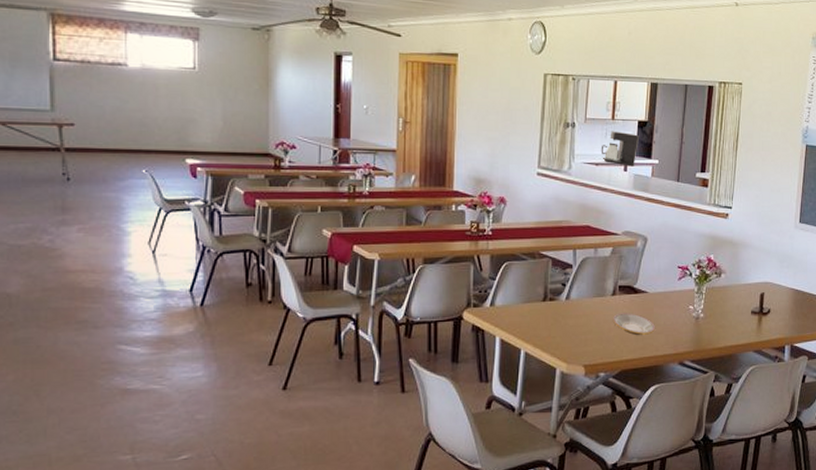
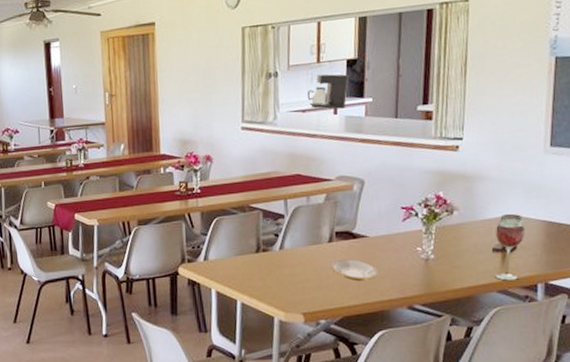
wineglass: none [752,280,778,341] -> present [495,213,526,281]

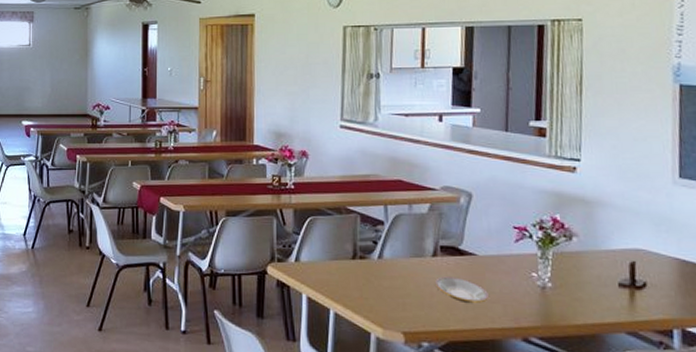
coffee maker: present [307,73,349,109] -> none [410,79,455,116]
wineglass: present [495,213,526,281] -> none [621,246,656,322]

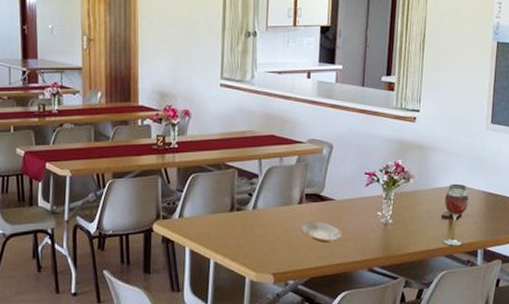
wineglass: none [621,246,656,322] -> present [443,183,470,246]

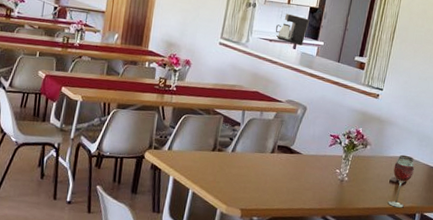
coffee maker: none [283,37,322,73] -> present [275,13,309,46]
plate: present [301,220,343,242] -> none [270,168,305,190]

